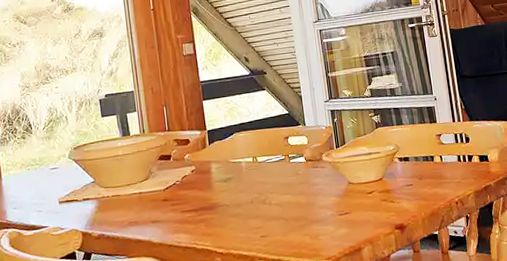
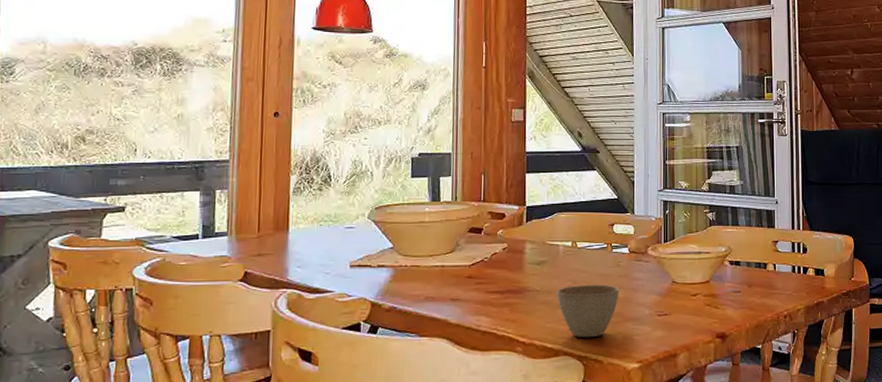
cup: none [245,192,302,243] -> present [557,284,620,338]

